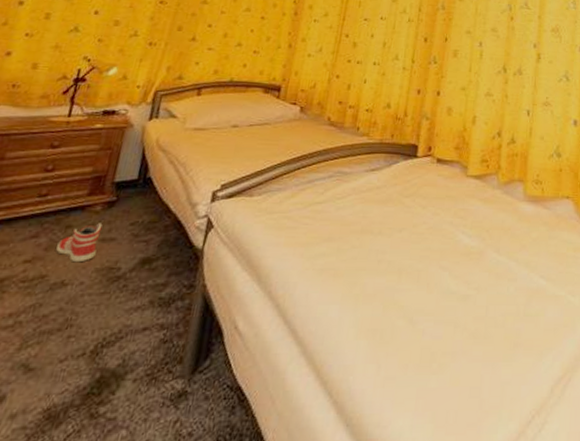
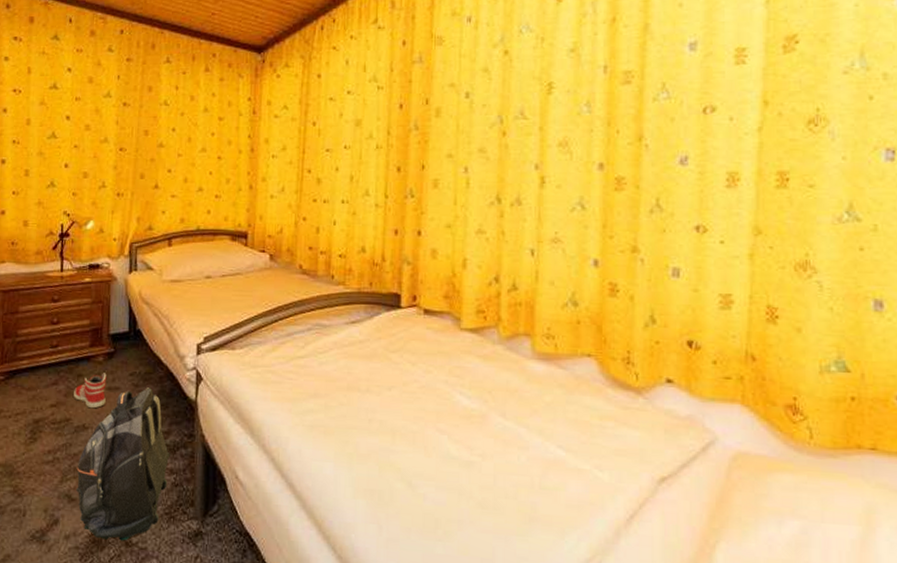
backpack: none [35,237,164,414] -> present [75,387,170,541]

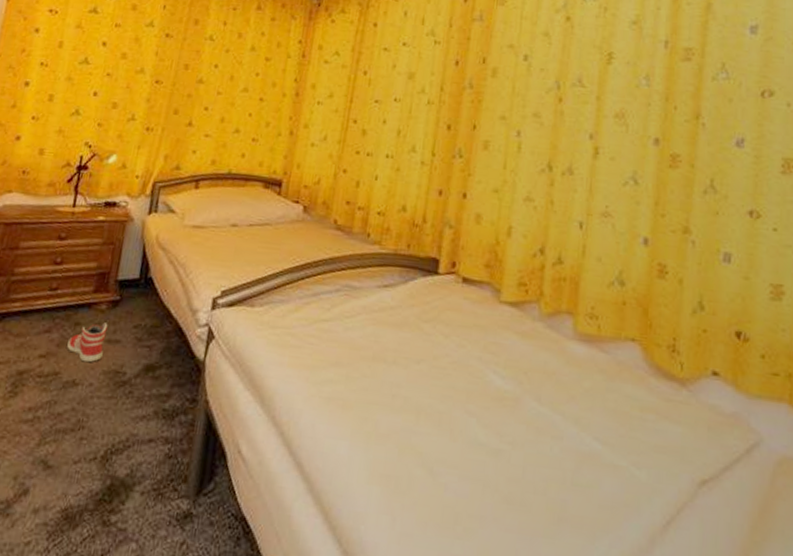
backpack: present [75,387,170,541] -> none [53,342,168,519]

